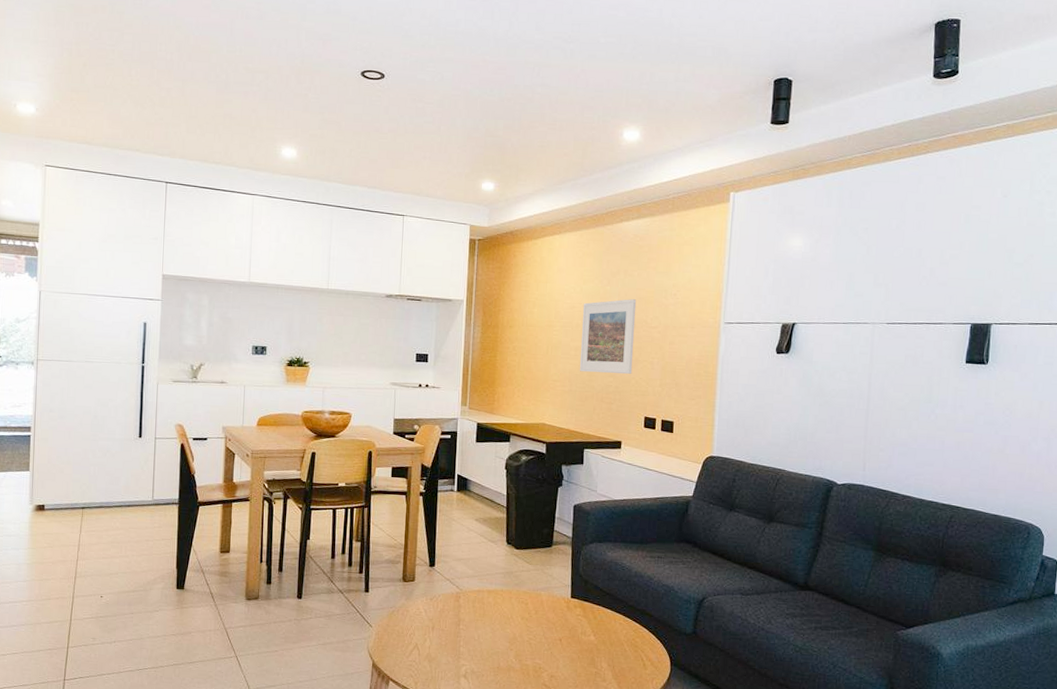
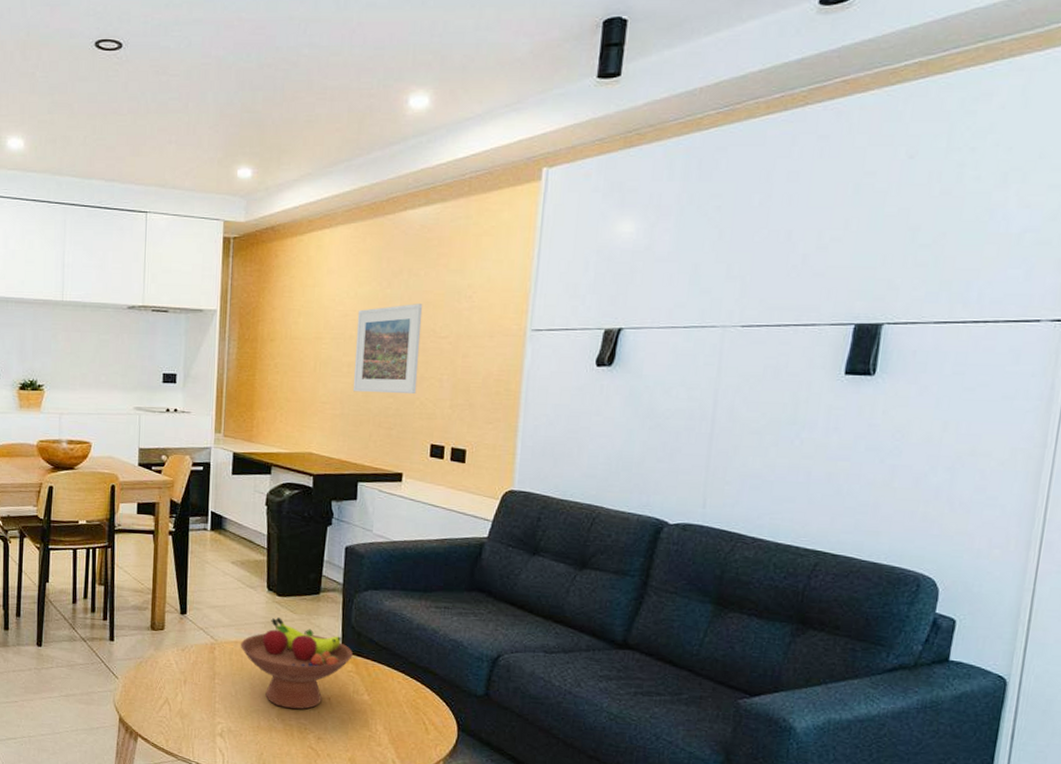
fruit bowl: none [482,568,581,651] -> present [240,617,353,710]

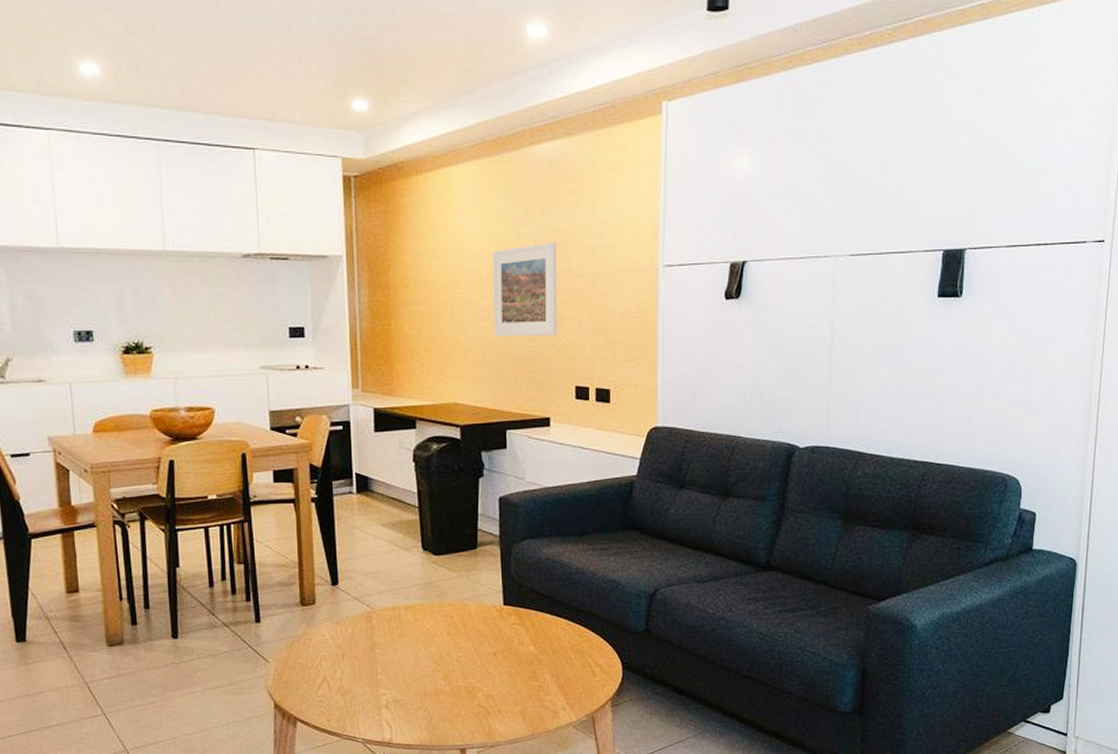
fruit bowl: present [240,617,353,710] -> none [398,577,515,670]

